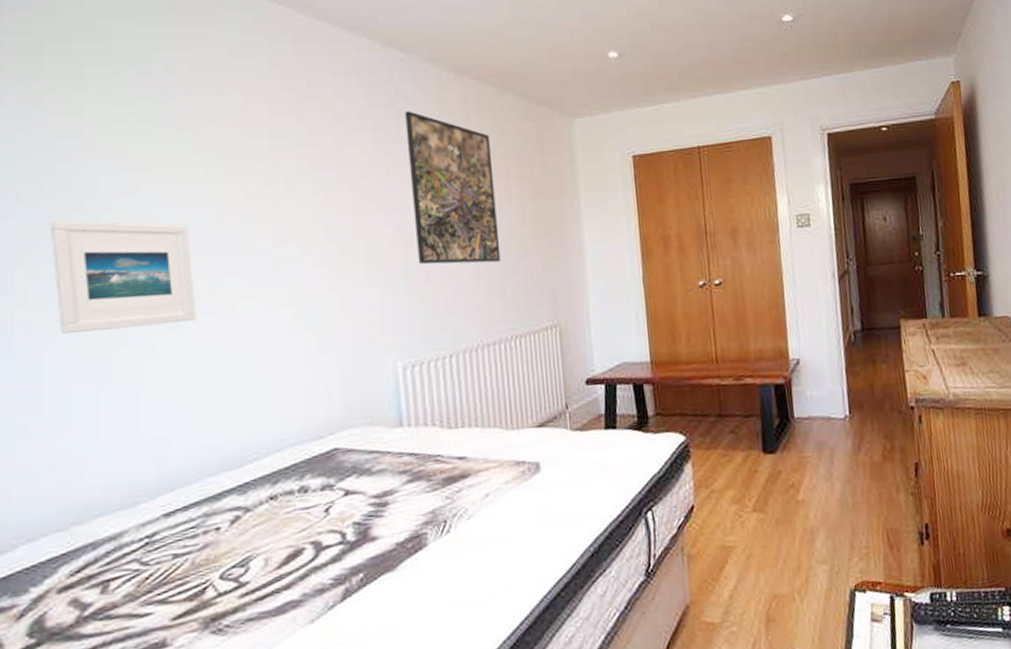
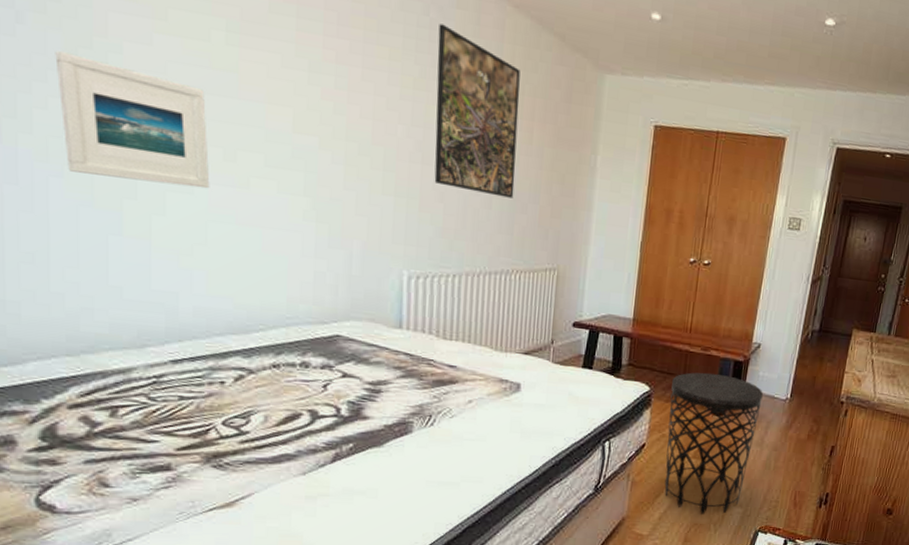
side table: none [709,403,822,582] -> present [664,372,763,514]

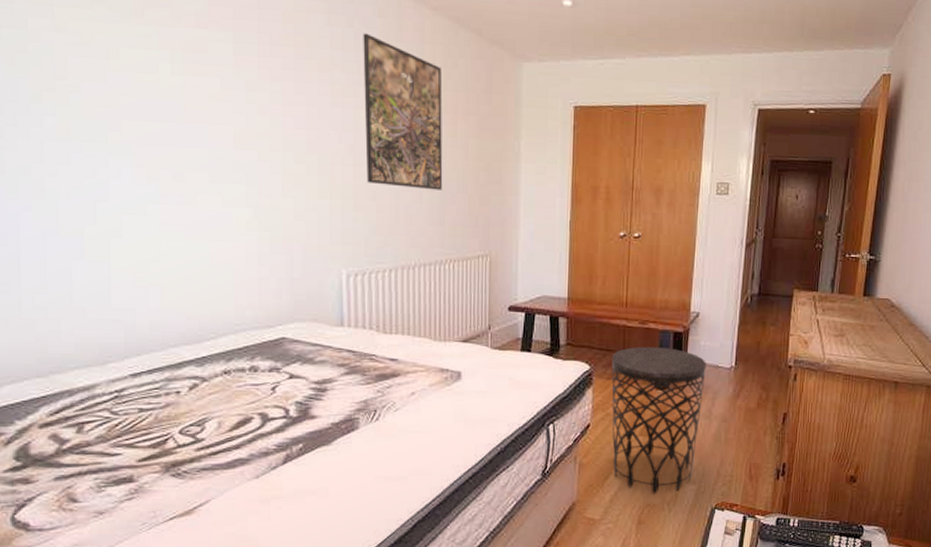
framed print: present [55,51,210,189] -> none [23,97,161,209]

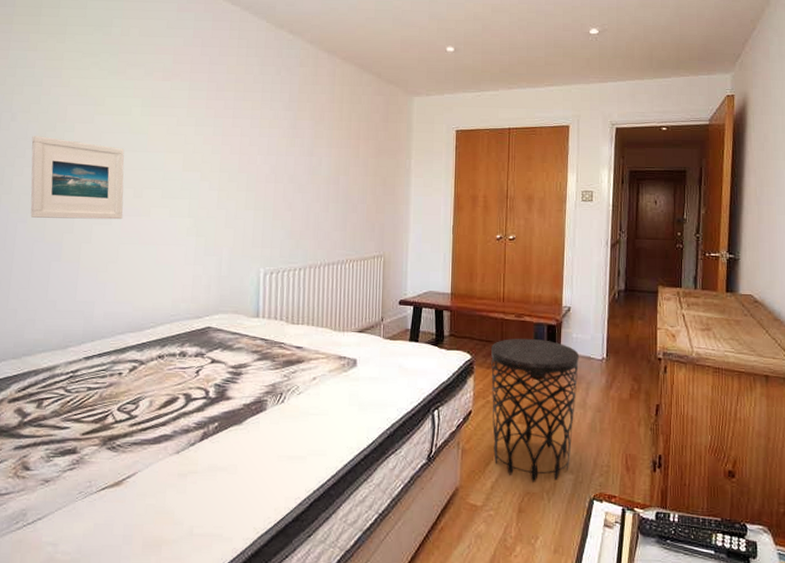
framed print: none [23,97,161,209] -> present [30,136,125,220]
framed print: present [363,33,443,190] -> none [284,79,348,201]

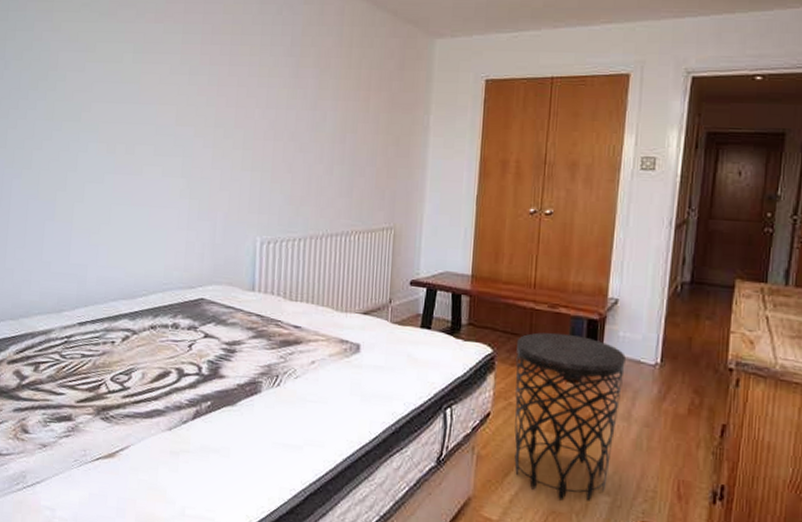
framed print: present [30,136,125,220] -> none [24,85,116,178]

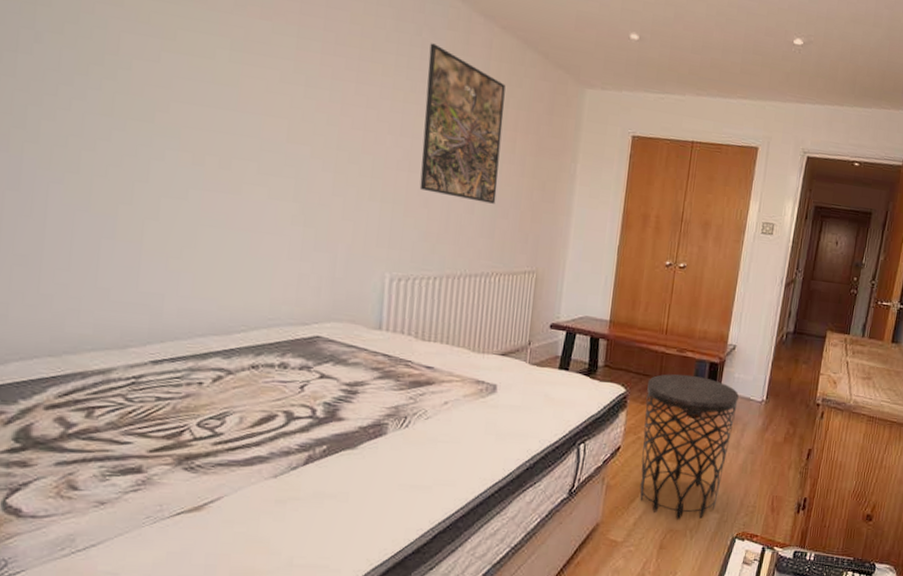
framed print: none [284,19,358,163] -> present [419,43,506,204]

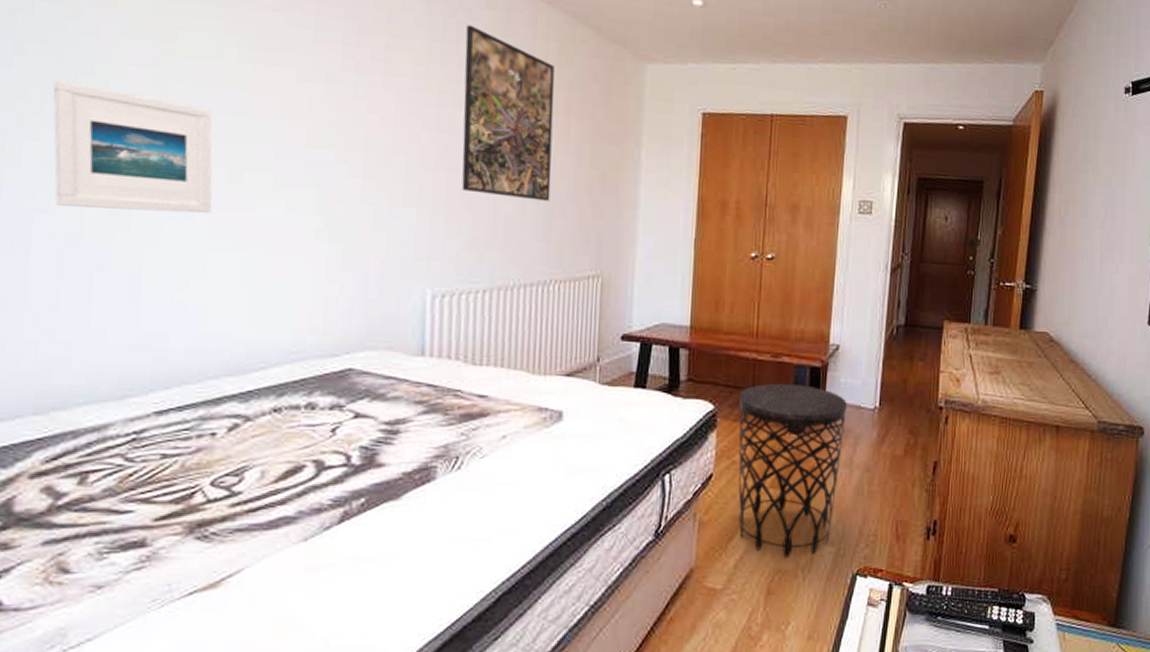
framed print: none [67,67,206,195] -> present [52,80,213,214]

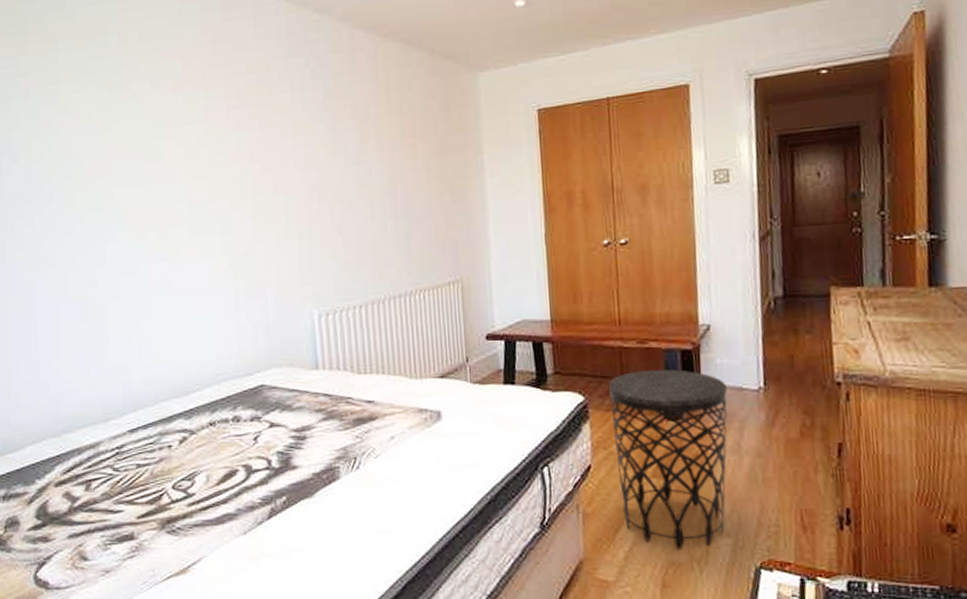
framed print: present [52,80,213,214] -> none [37,177,149,274]
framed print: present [461,25,555,201] -> none [319,70,407,219]

